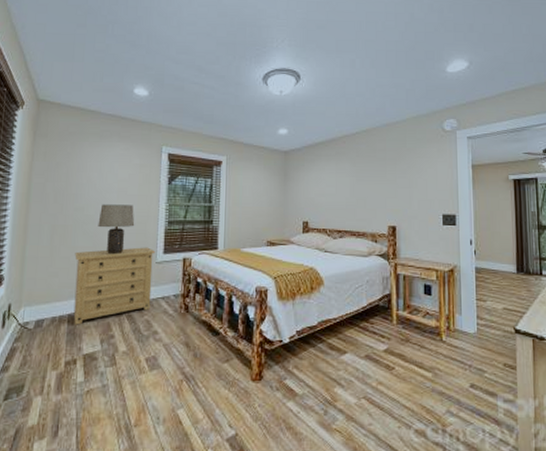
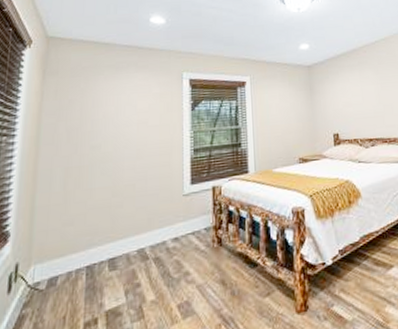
dresser: present [73,247,156,325] -> none [92,179,182,278]
lamp: present [98,204,135,255] -> none [117,136,158,193]

